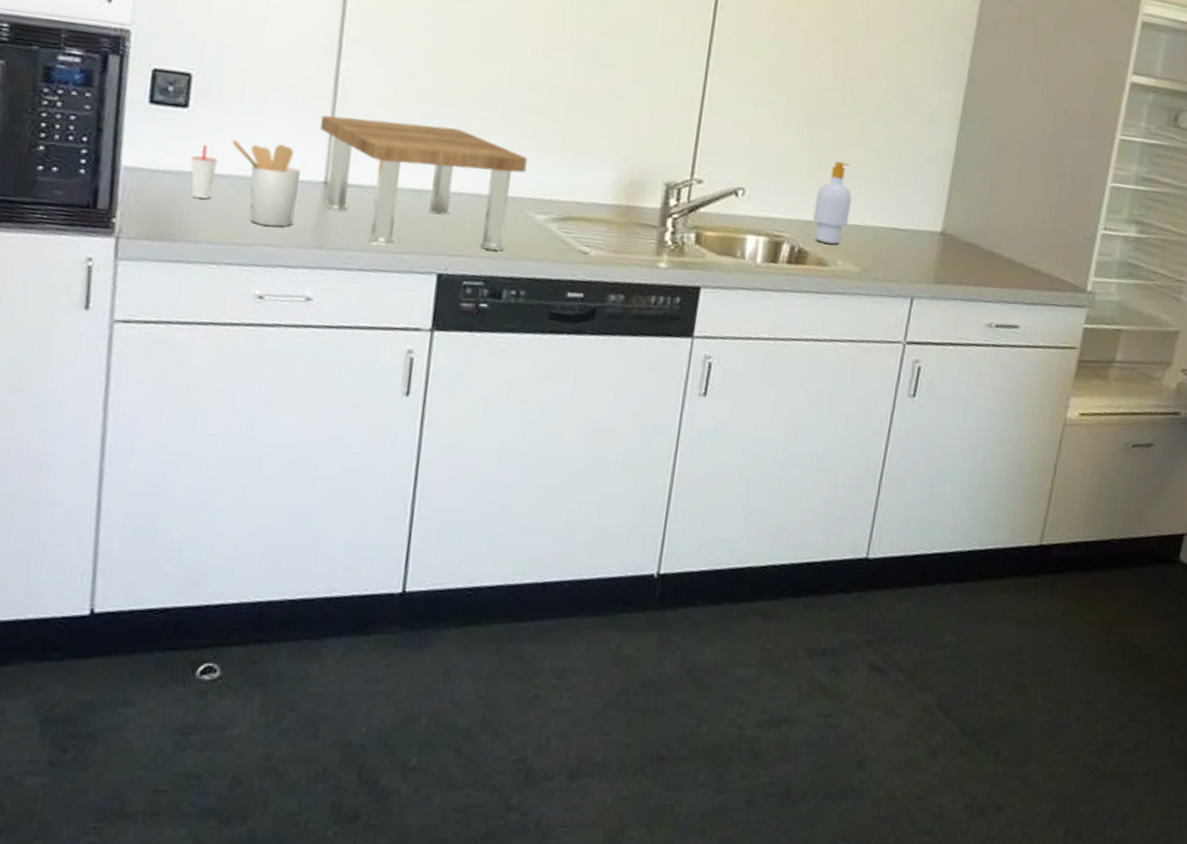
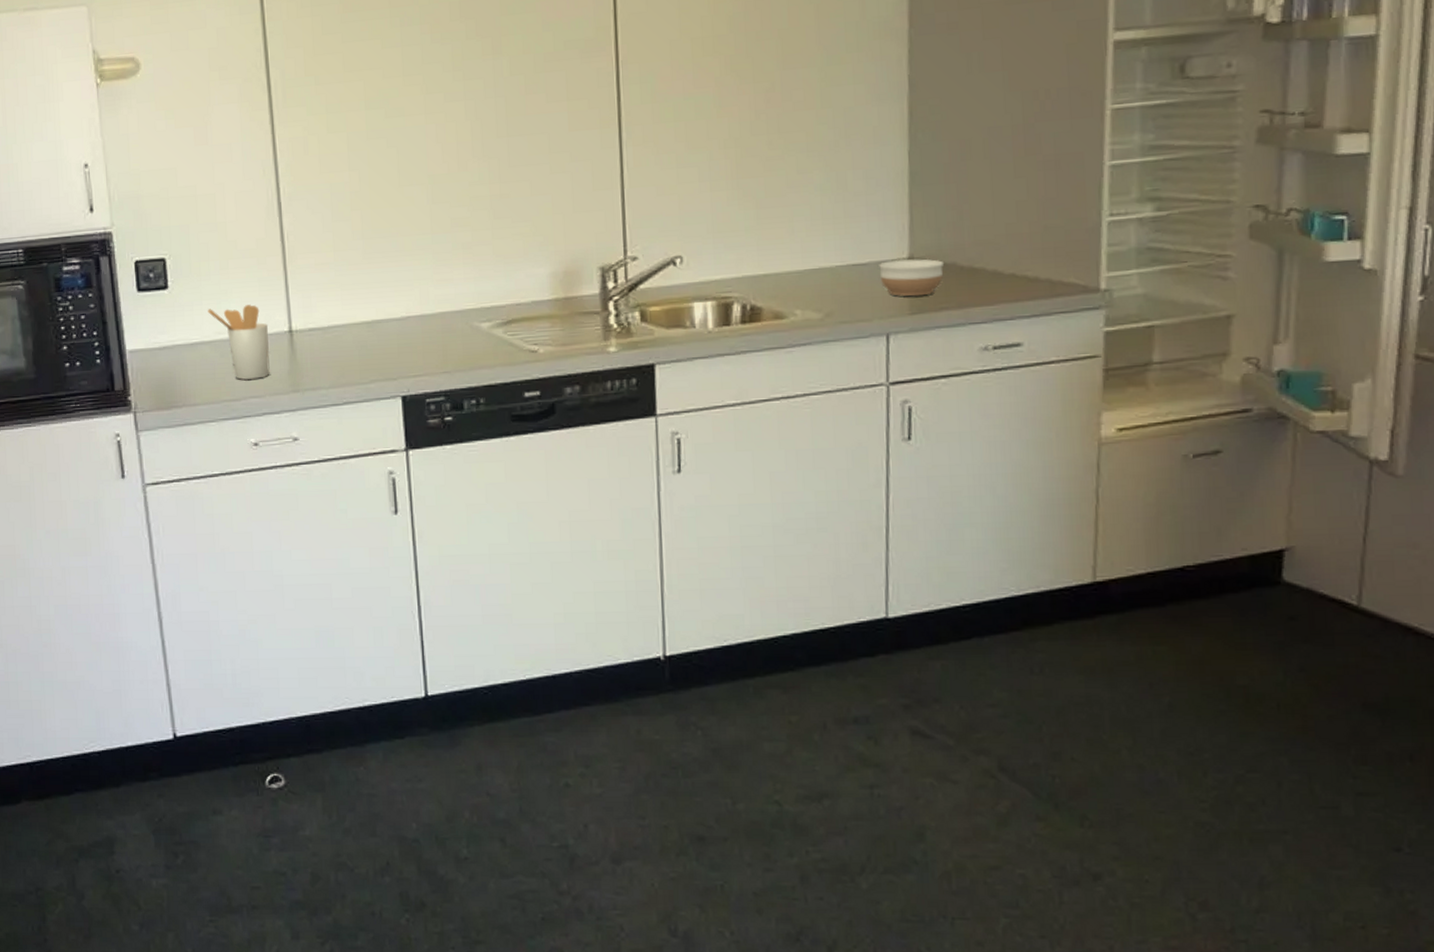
cup: present [190,144,218,199] -> none [178,317,201,367]
cutting board: present [320,115,528,250] -> none [275,257,464,379]
soap bottle: present [812,161,852,244] -> none [759,206,801,295]
bowl: none [914,231,970,269] -> present [879,259,945,297]

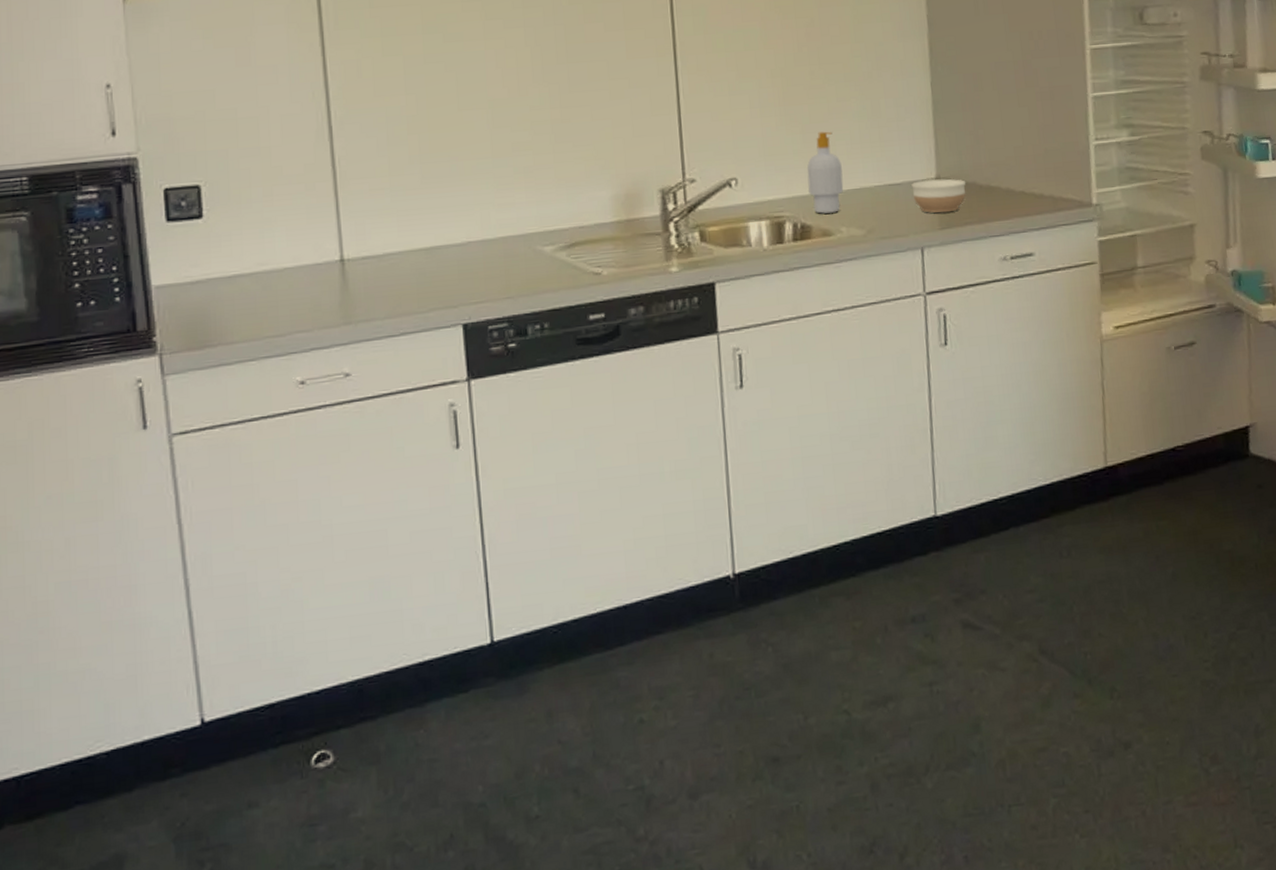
utensil holder: present [208,305,270,381] -> none [248,233,319,314]
soap bottle: none [759,206,801,295] -> present [806,131,844,214]

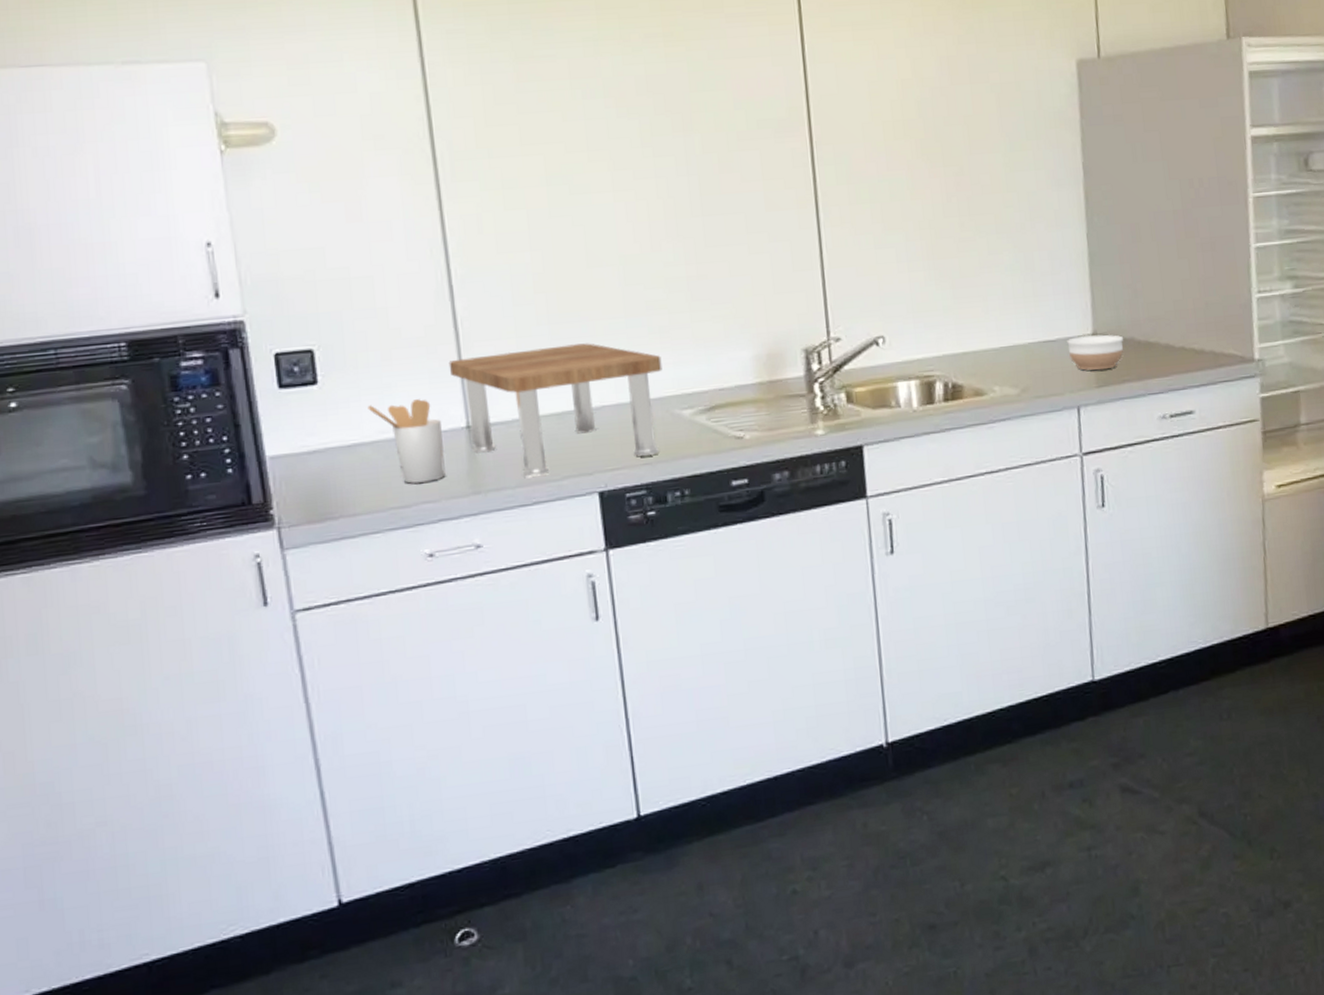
utensil holder: none [248,233,319,314] -> present [367,399,446,484]
cutting board: none [325,182,526,309] -> present [448,343,663,477]
soap bottle: present [806,131,844,214] -> none [957,286,997,373]

